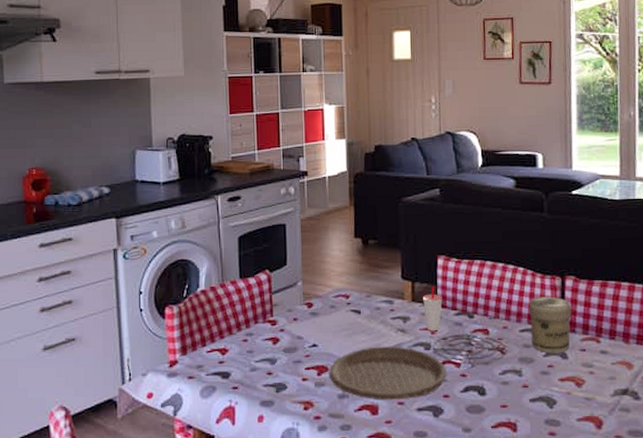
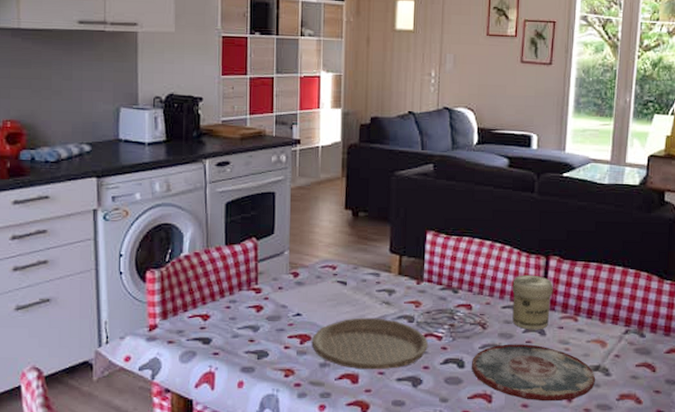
cup: present [423,286,443,330] -> none [409,261,429,304]
plate: none [492,368,625,429] -> present [471,344,596,402]

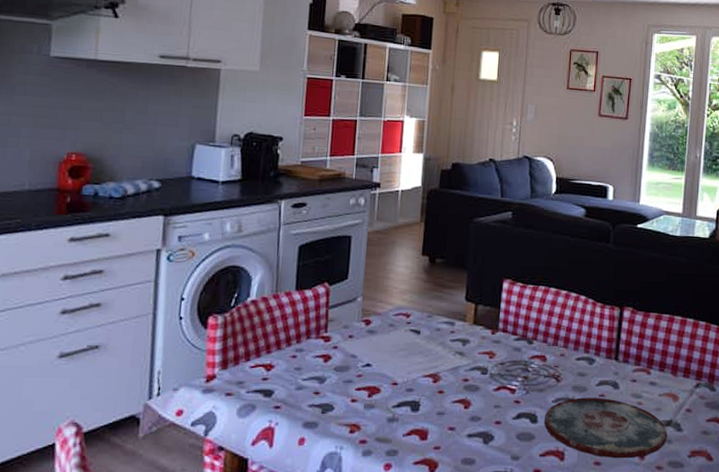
plate: present [311,317,429,370] -> none [380,369,502,425]
jar: present [512,274,553,330] -> none [586,325,627,383]

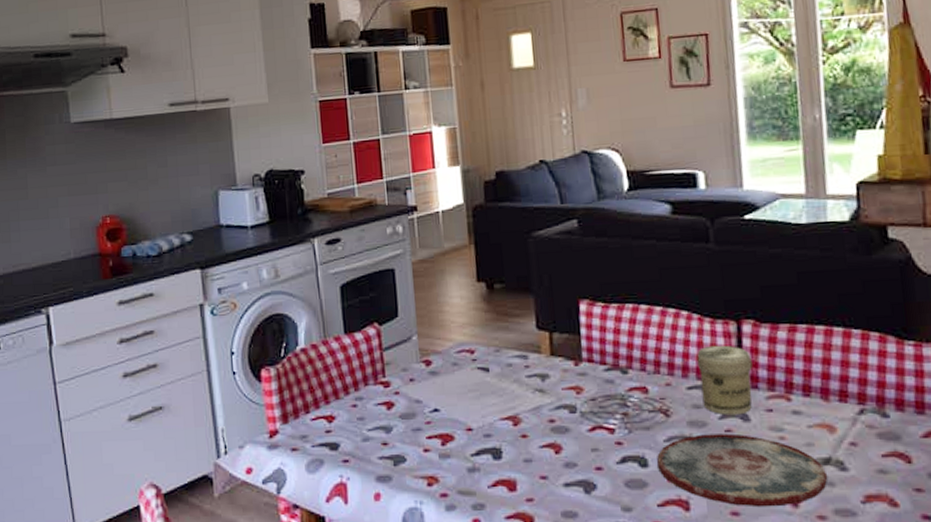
jar: none [586,325,627,383] -> present [696,345,753,415]

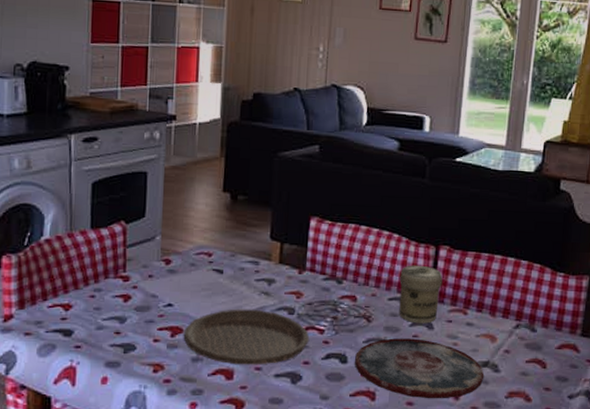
plate: none [454,409,599,474] -> present [183,309,310,365]

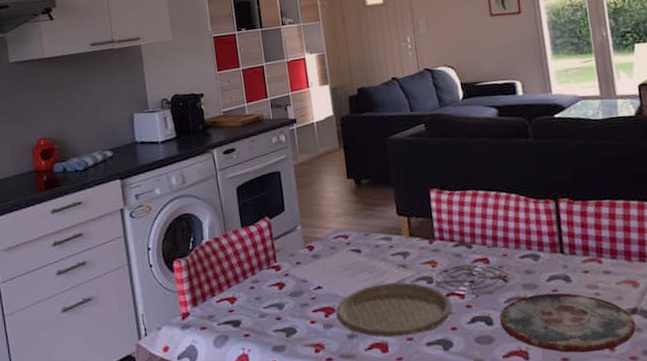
jar: present [399,265,443,324] -> none [525,220,572,278]

